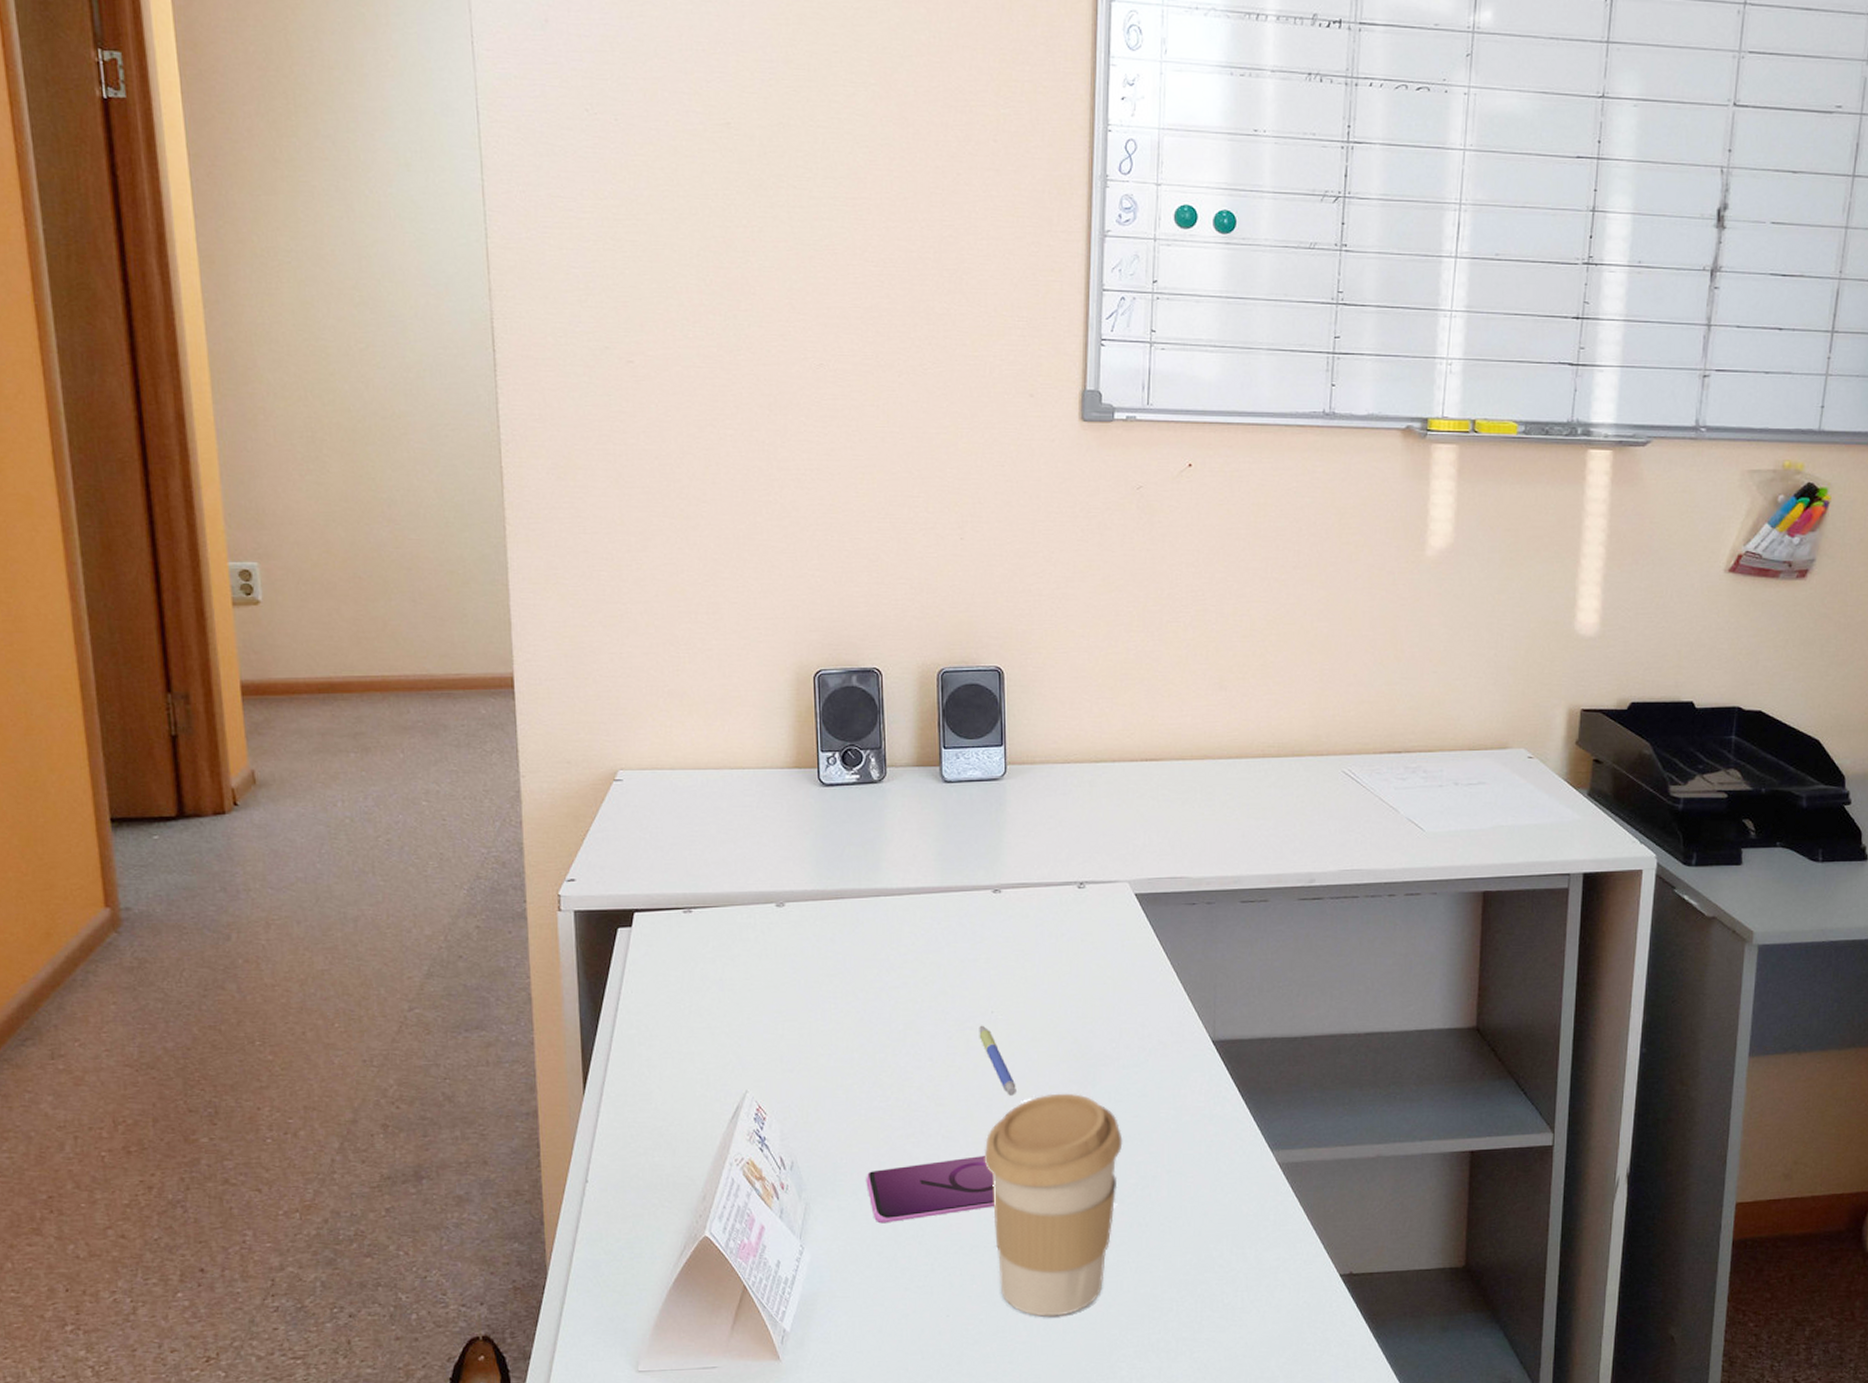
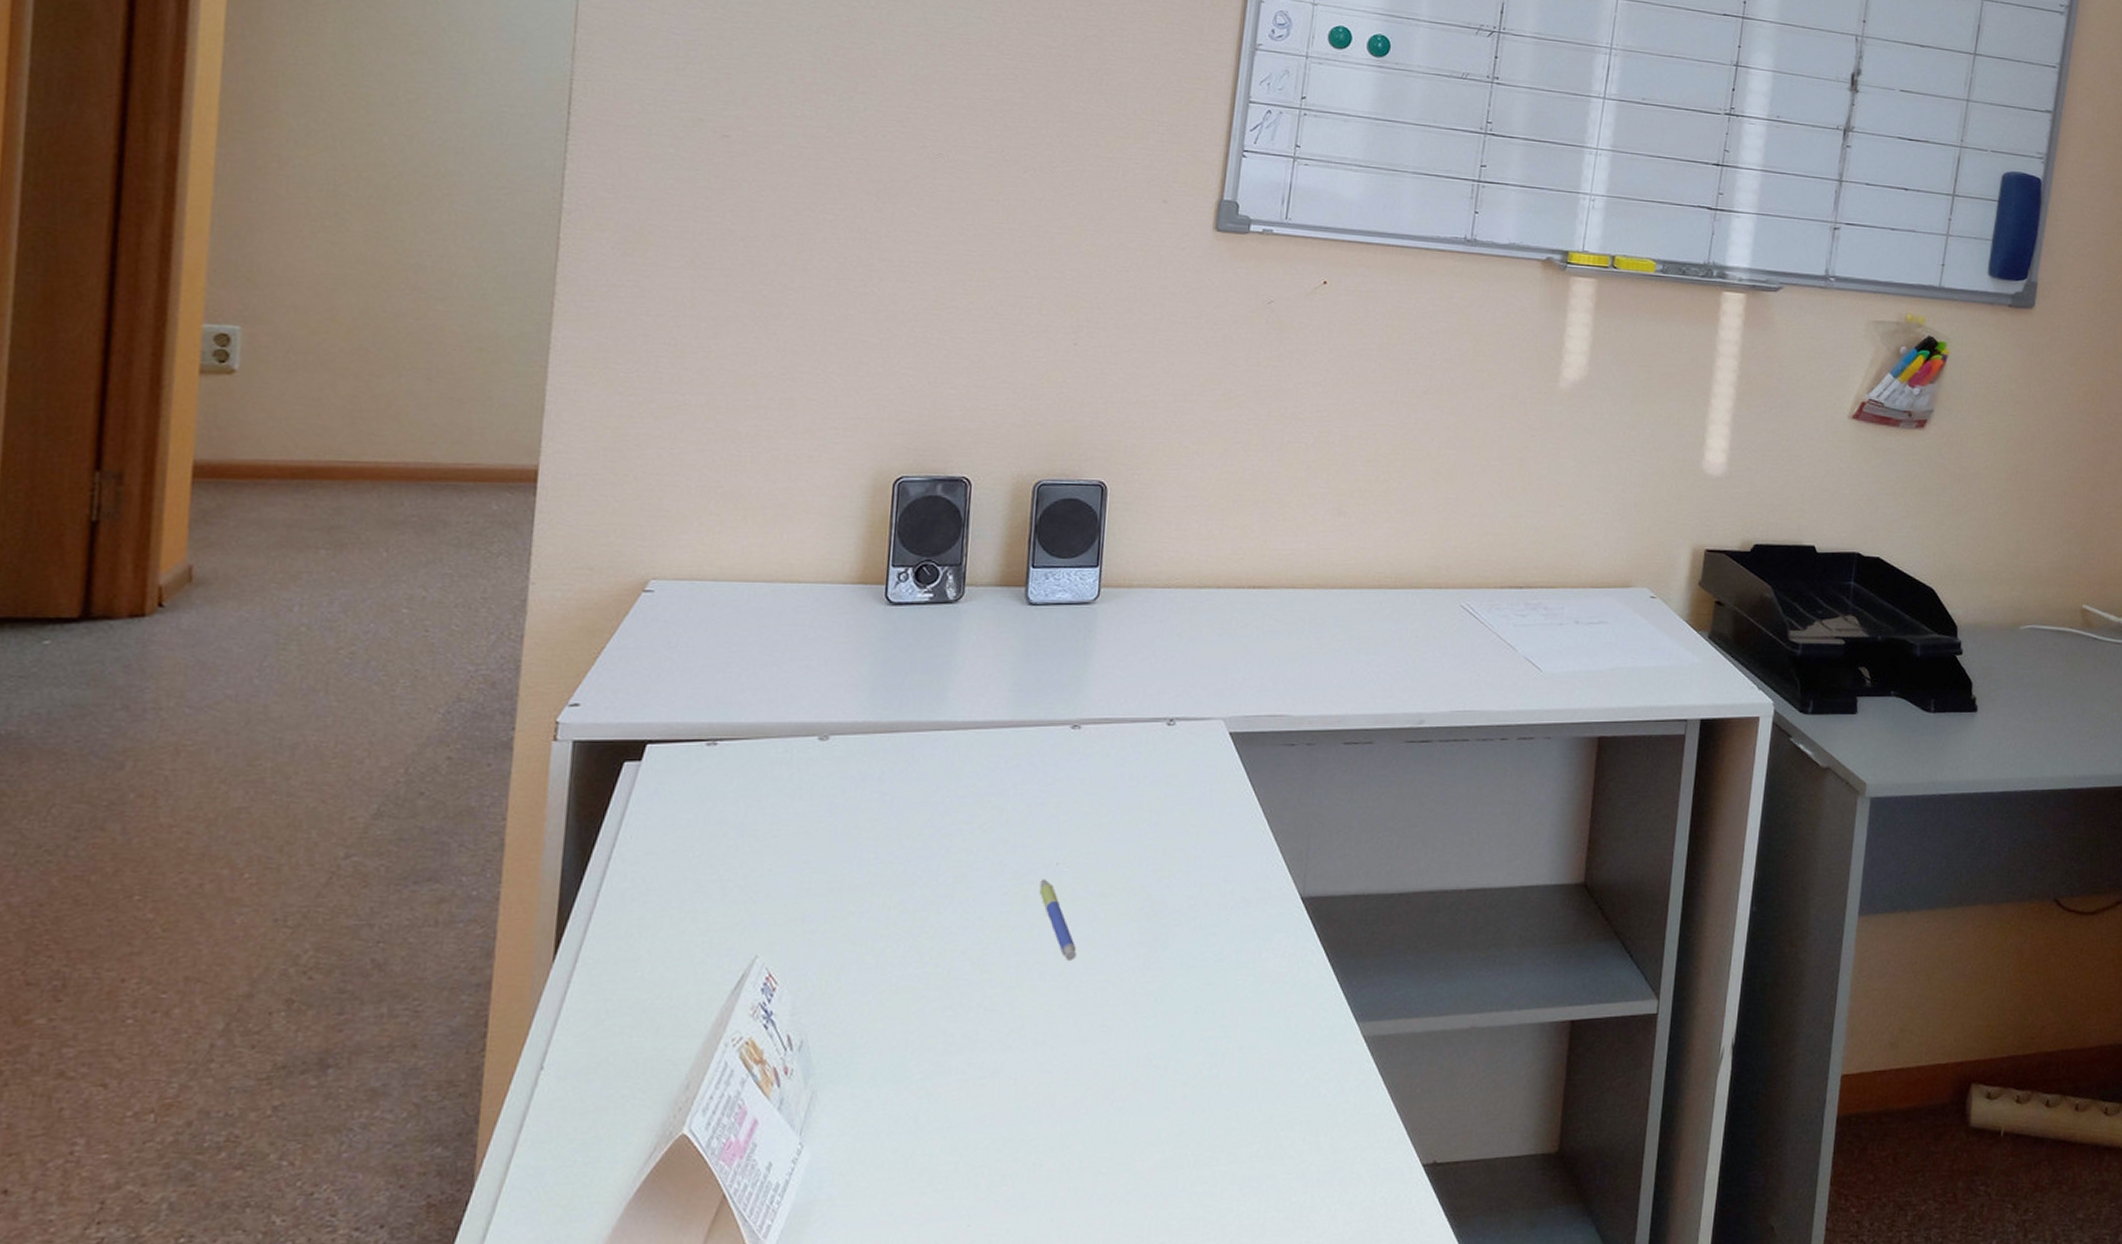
smartphone: present [866,1155,994,1224] -> none [888,1030,1041,1115]
coffee cup: present [984,1093,1123,1317] -> none [1031,957,1193,1224]

